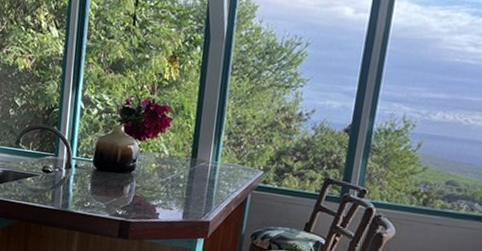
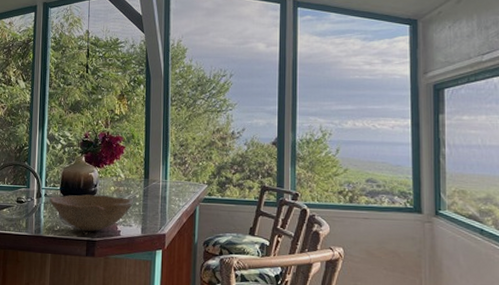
bowl: none [80,168,177,212] -> present [49,194,133,231]

